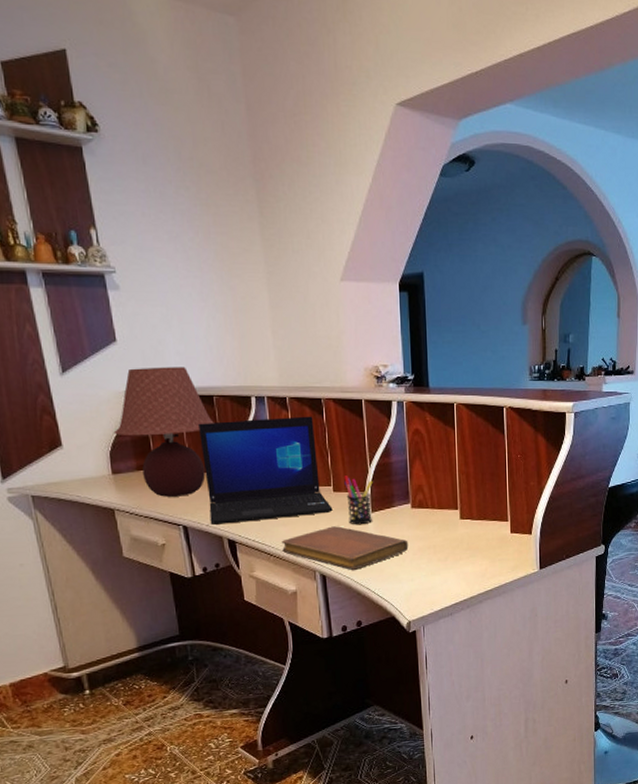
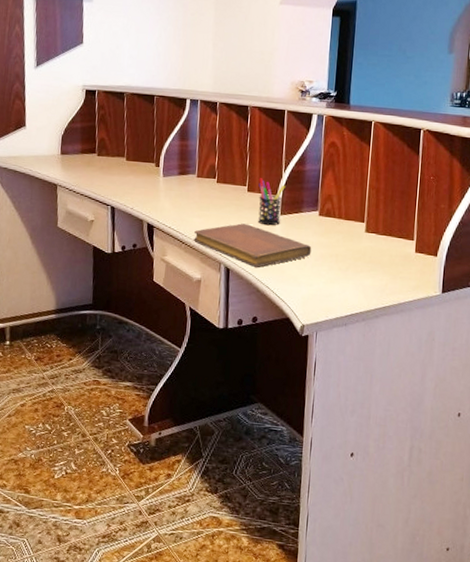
table lamp: present [113,367,214,497] -> none [68,67,152,180]
laptop: present [197,416,333,525] -> none [135,118,245,211]

